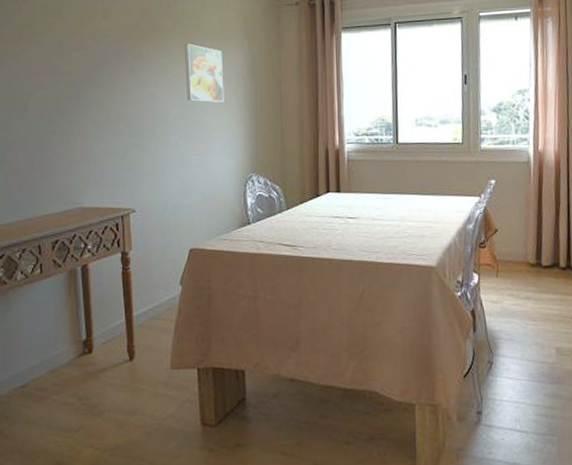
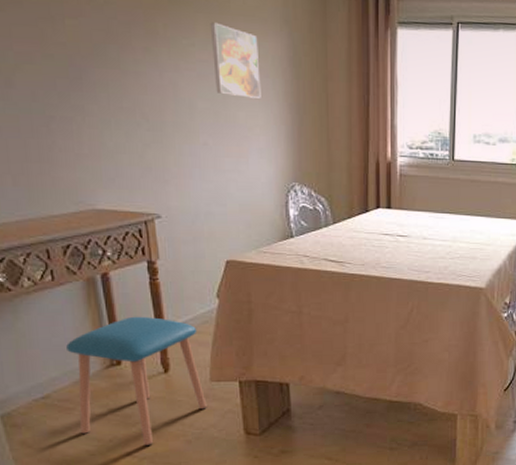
stool: none [47,304,167,438] -> present [66,316,207,447]

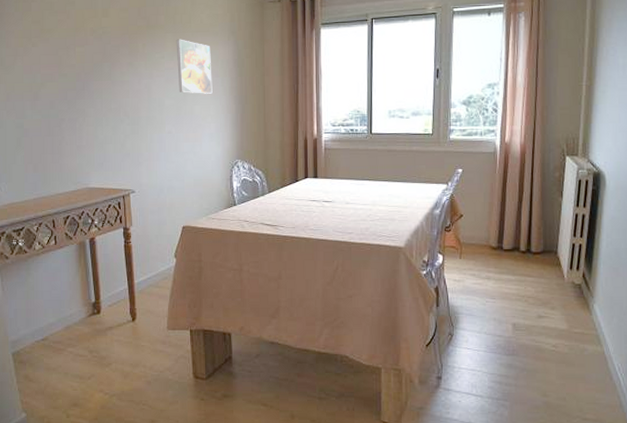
stool: present [66,316,207,447] -> none [62,273,164,385]

